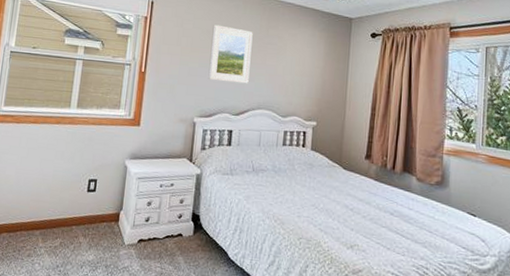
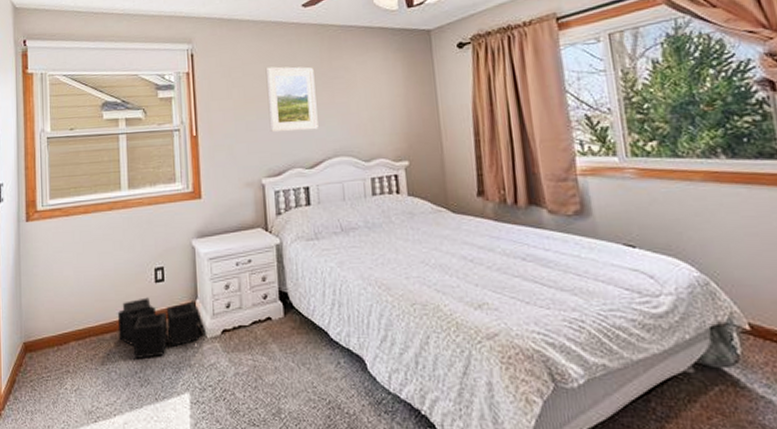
storage bin: none [47,203,126,256] -> present [117,297,207,360]

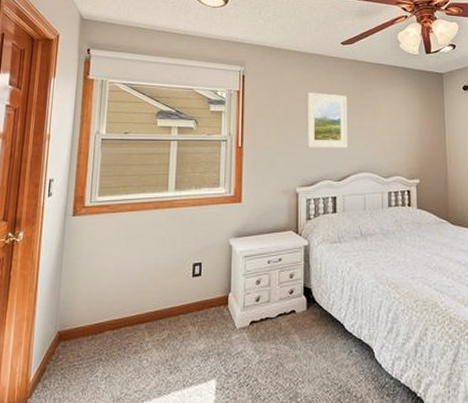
storage bin: present [117,297,207,360] -> none [153,290,237,348]

